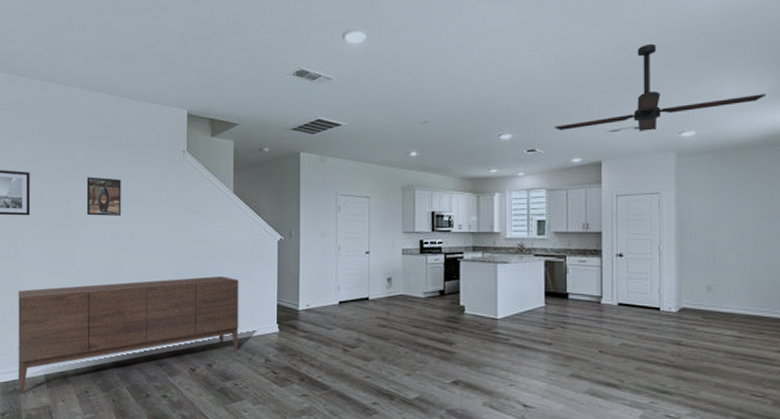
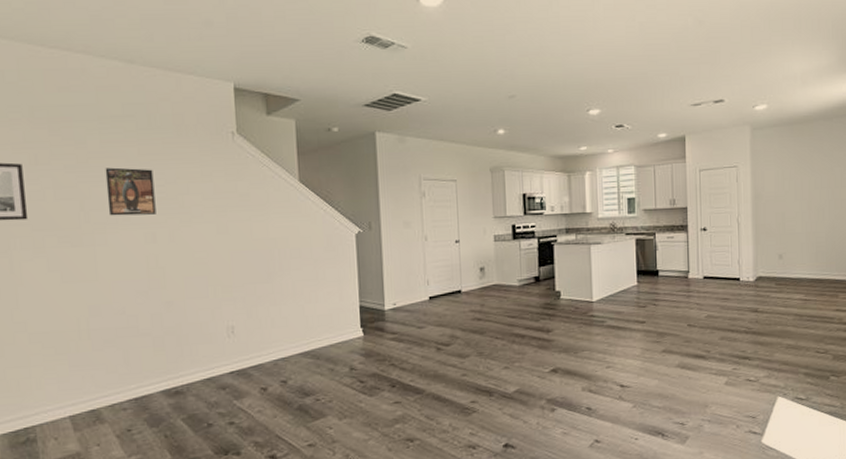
sideboard: present [18,275,239,394] -> none [20,278,318,444]
ceiling fan: present [555,43,766,132] -> none [641,16,825,106]

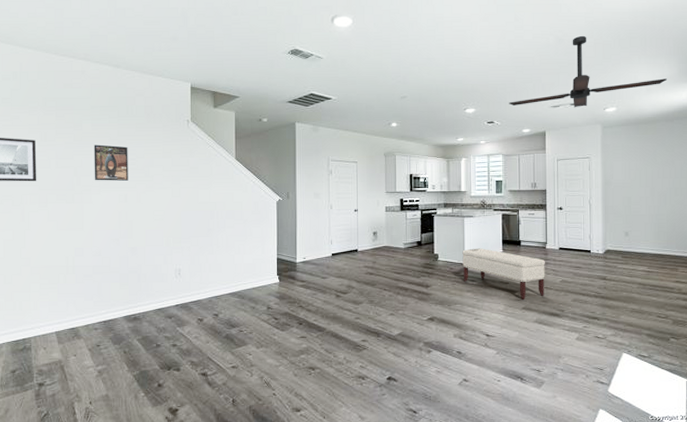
bench: none [589,281,688,341] -> present [462,248,545,299]
ceiling fan: none [641,16,825,106] -> present [509,35,667,108]

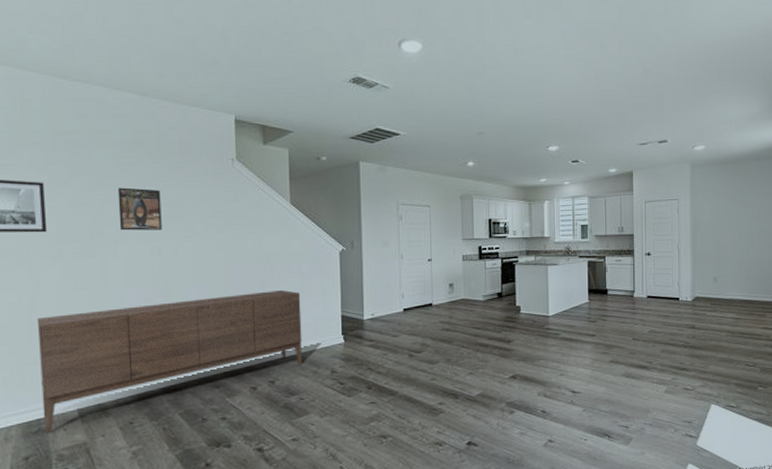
sideboard: none [26,234,243,352] -> present [37,289,303,434]
bench: present [462,248,545,299] -> none [546,298,633,352]
ceiling fan: present [509,35,667,108] -> none [594,67,756,146]

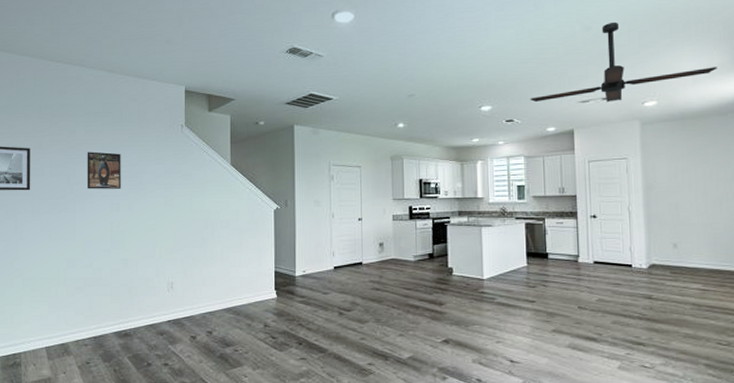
sideboard: present [37,289,303,434] -> none [18,245,238,368]
ceiling fan: none [594,67,756,146] -> present [530,22,717,103]

